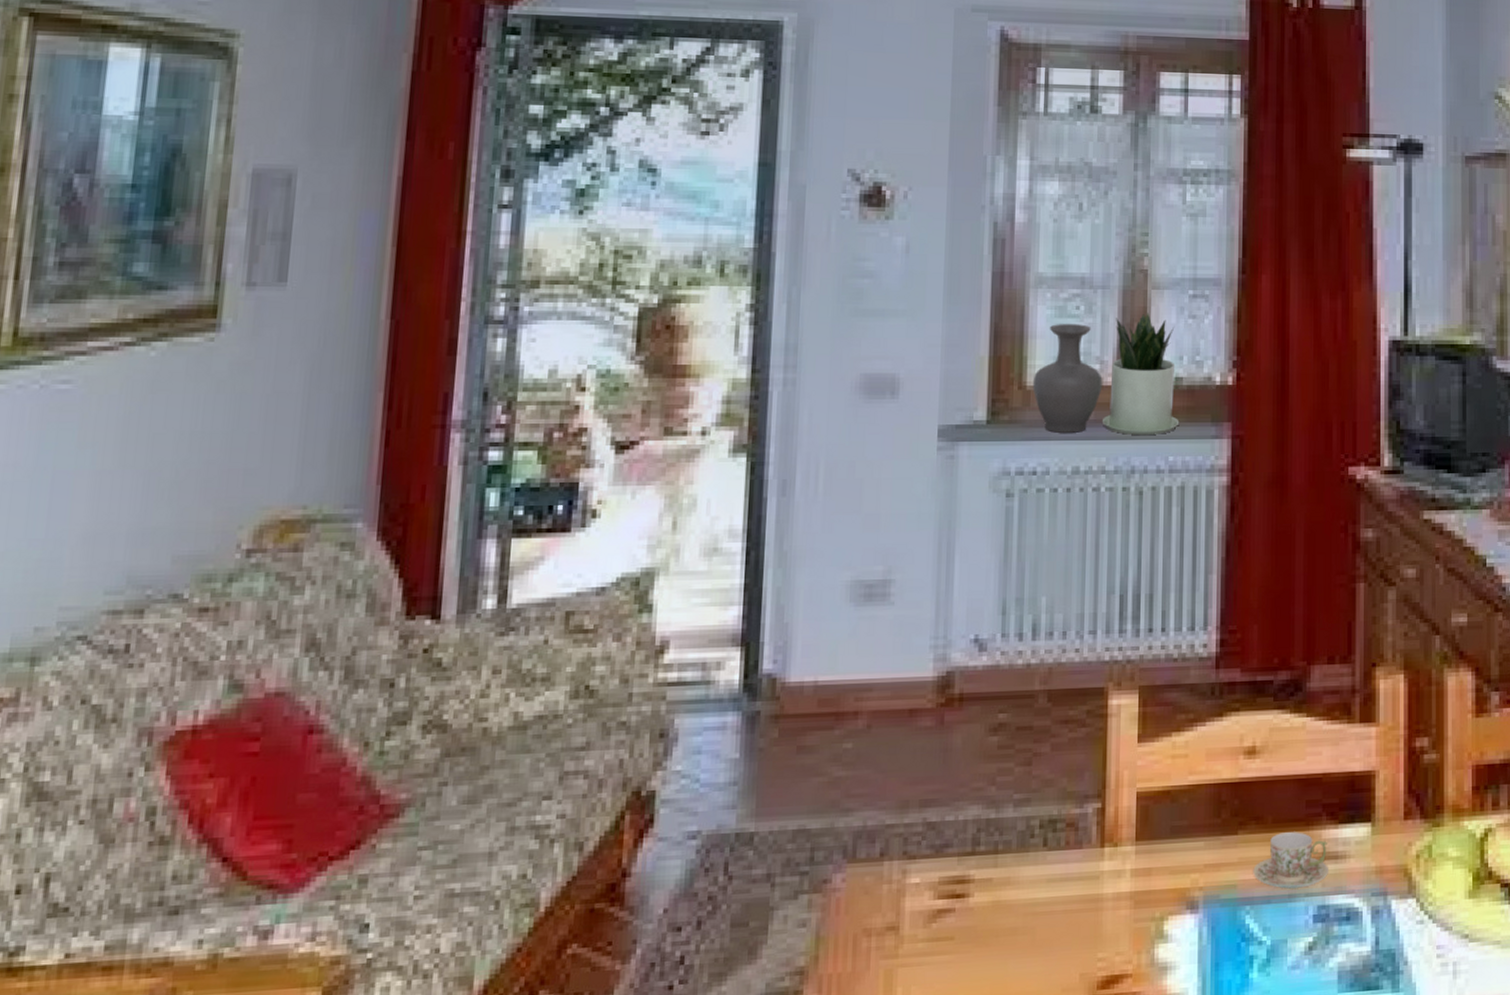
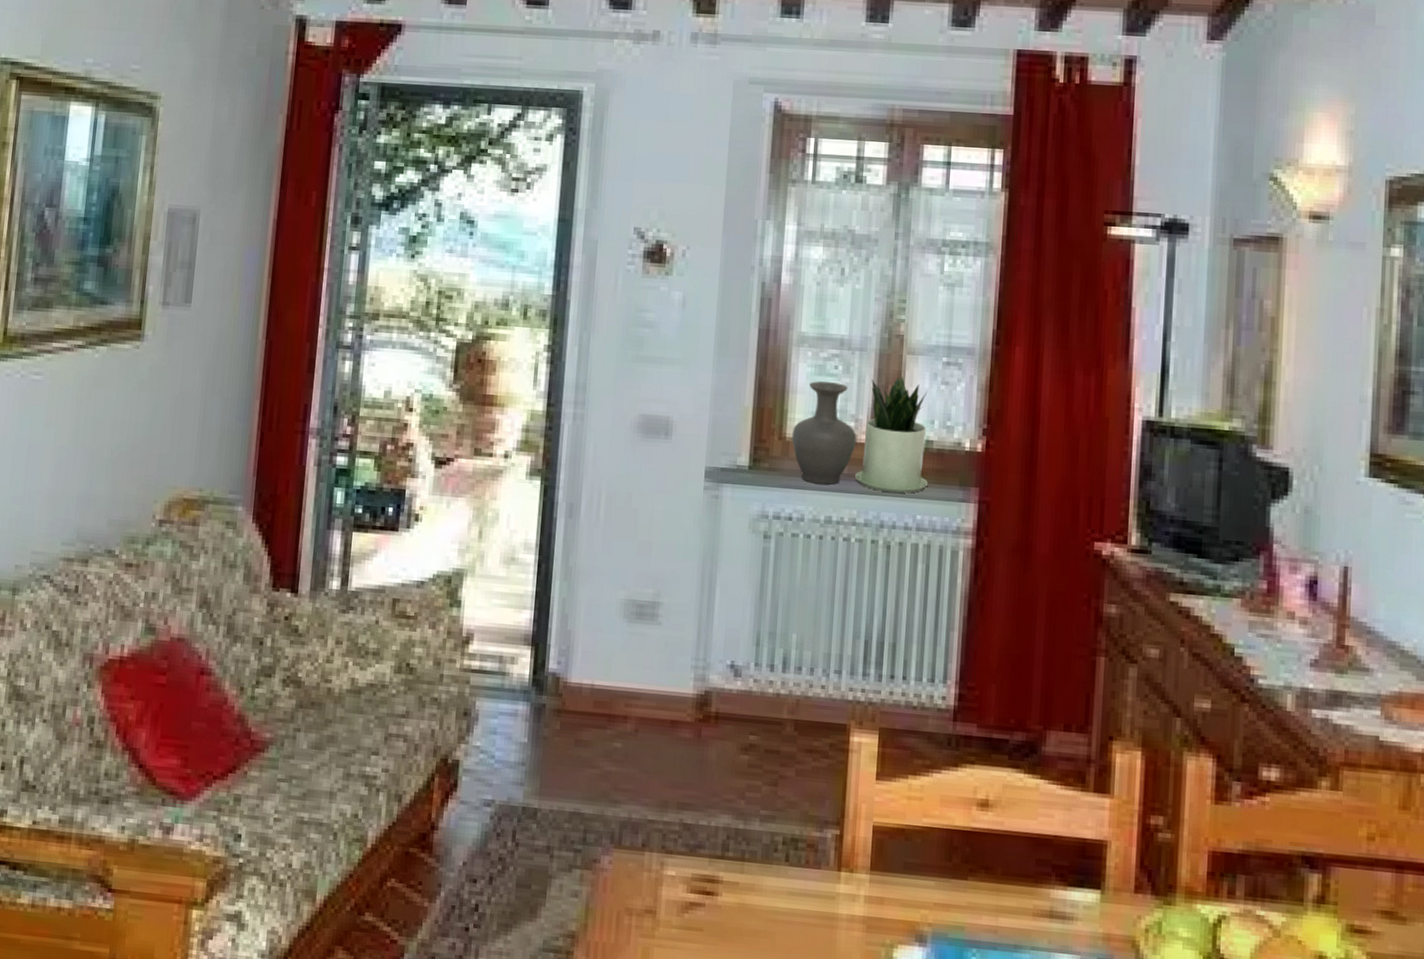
teacup: present [1253,832,1328,889] -> none [981,885,1055,941]

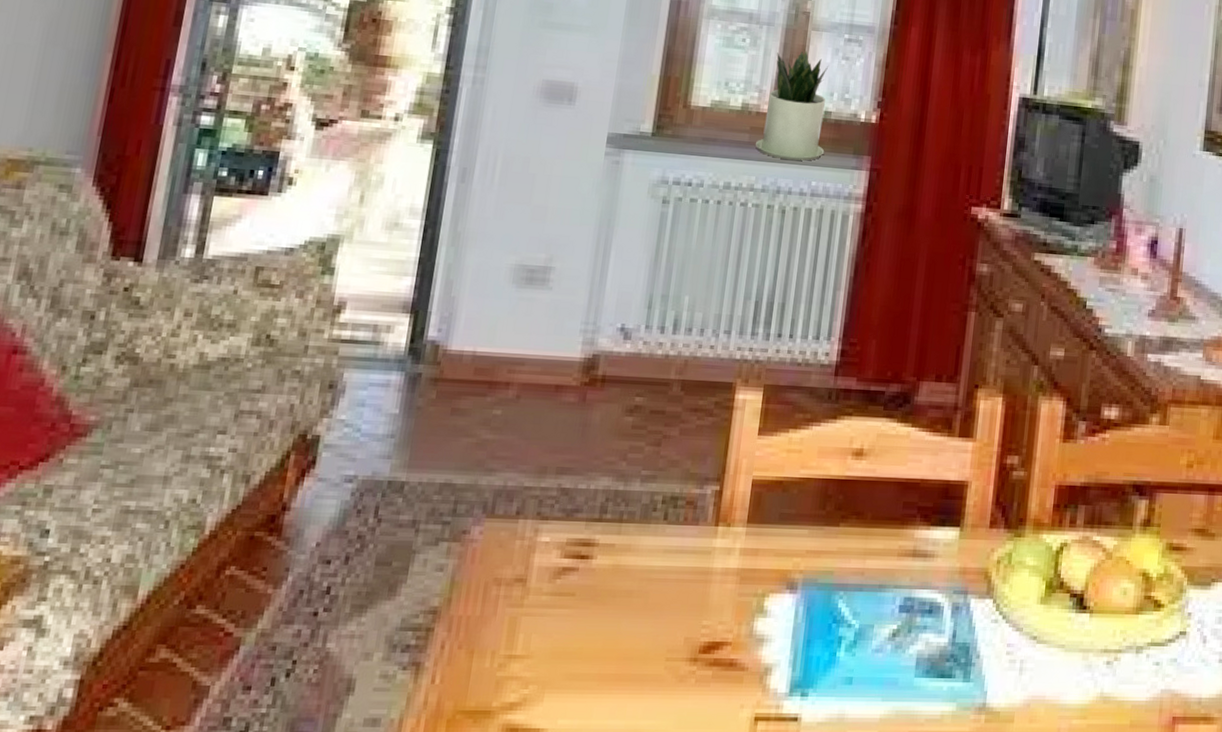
vase: present [791,381,857,485] -> none [696,52,760,152]

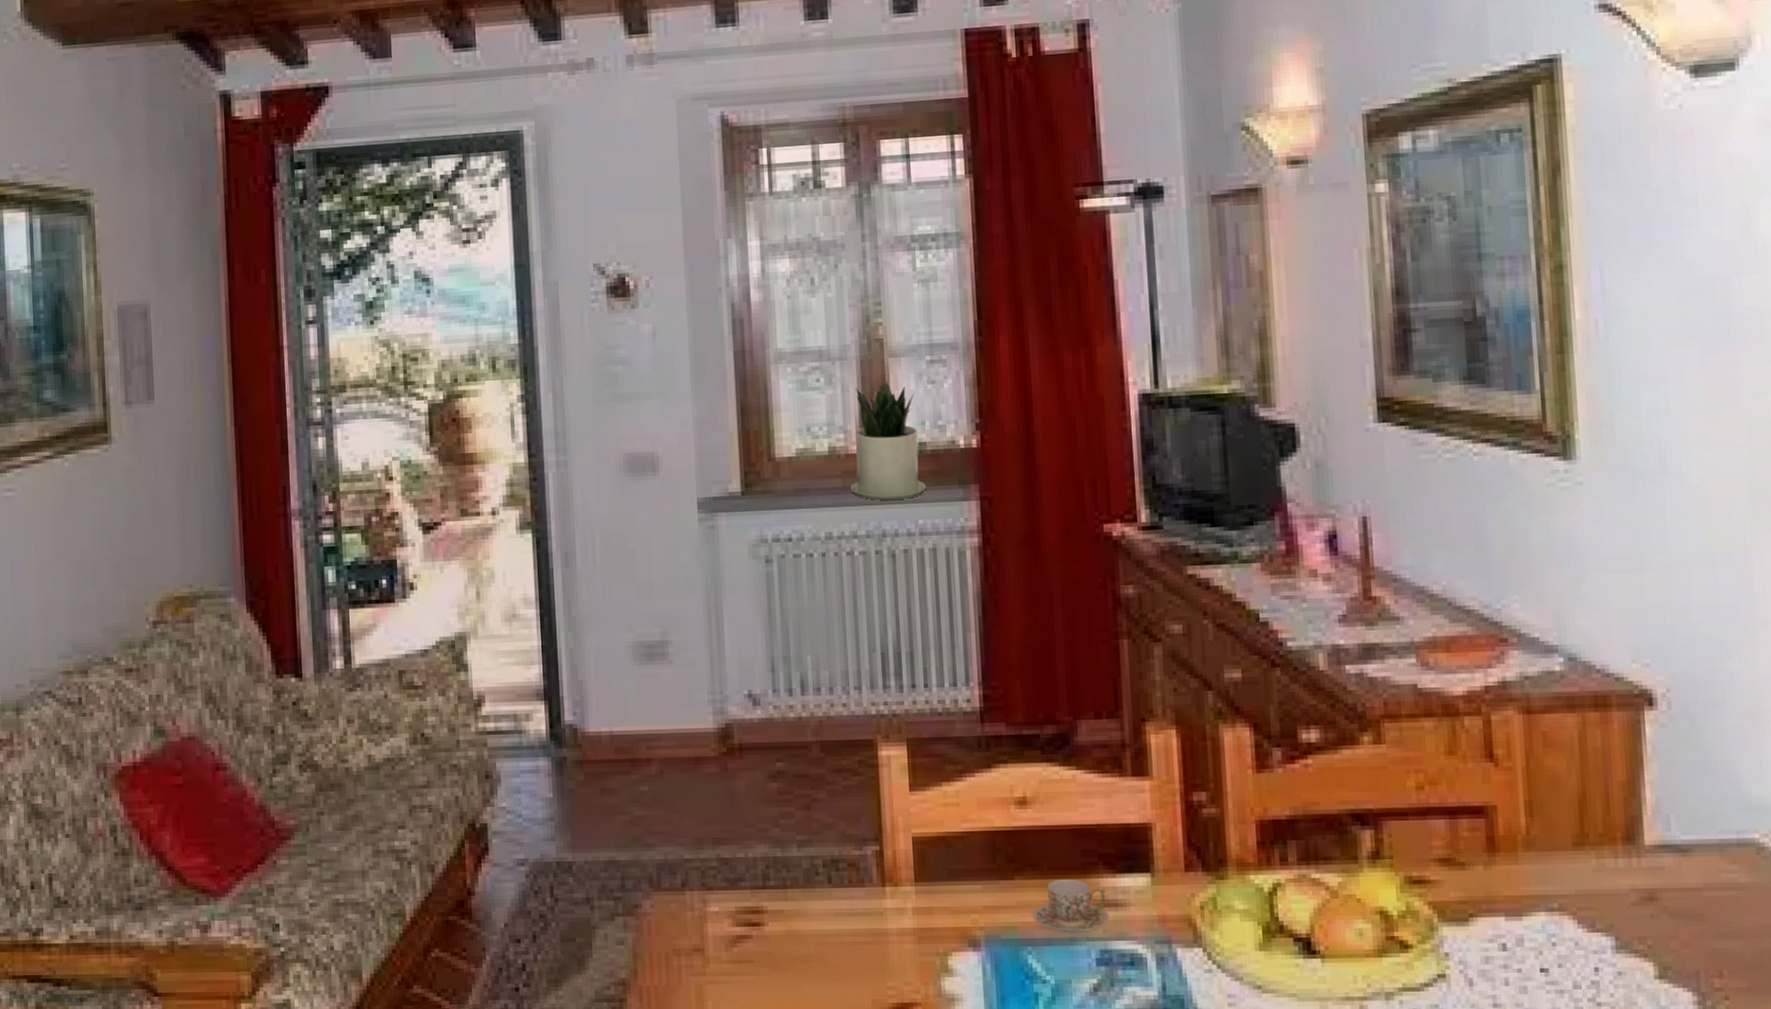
teacup: none [849,529,919,580] -> present [1032,879,1109,933]

